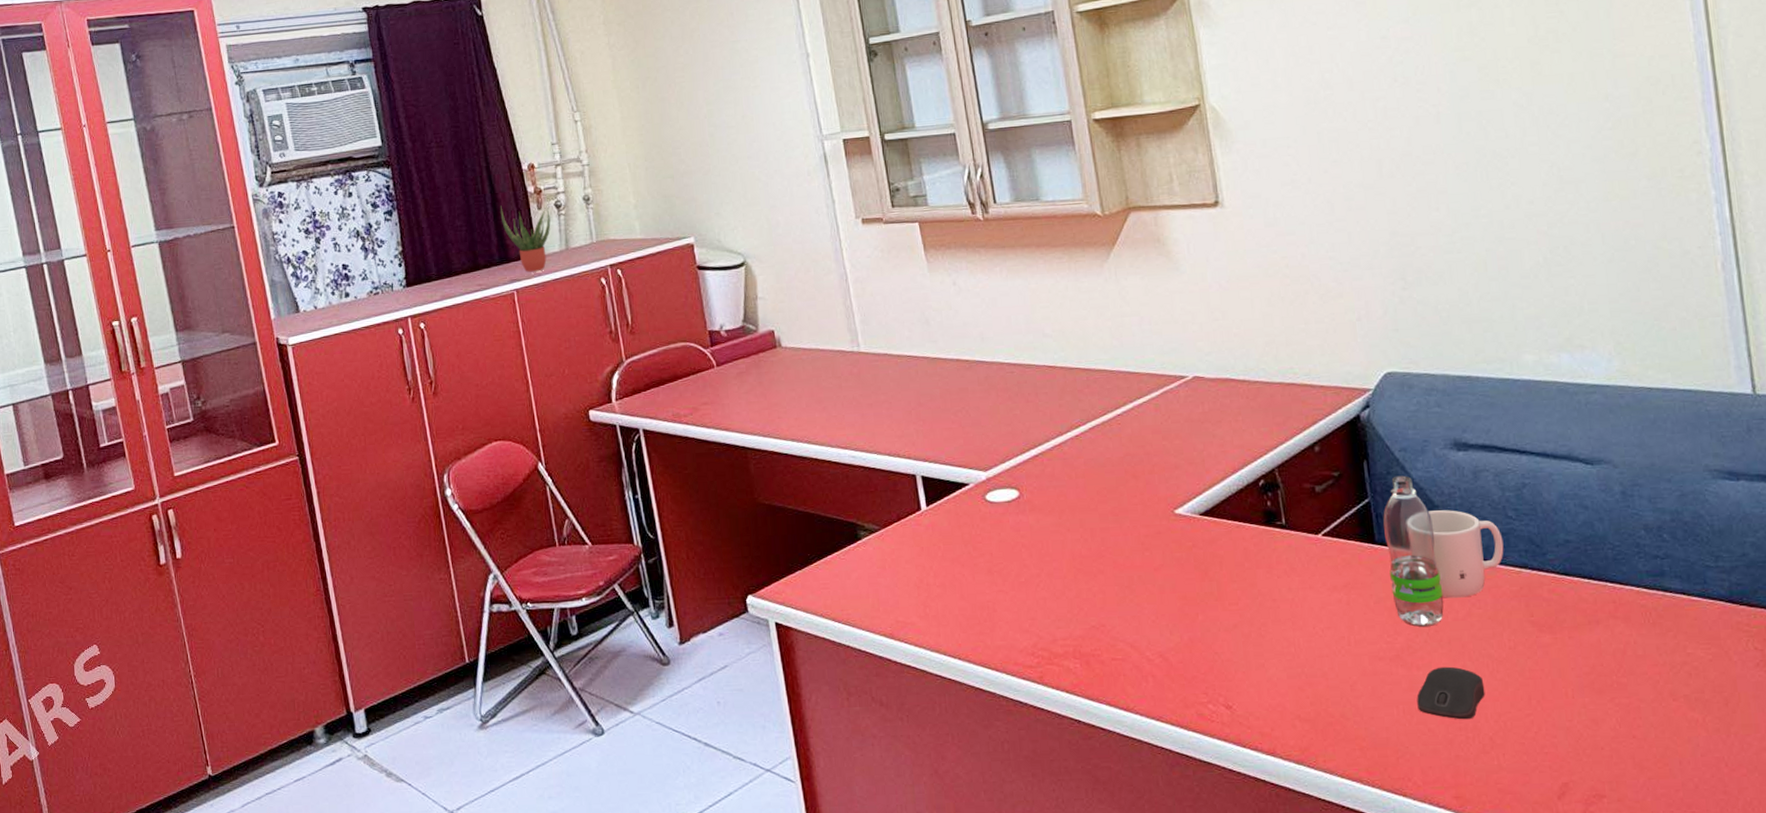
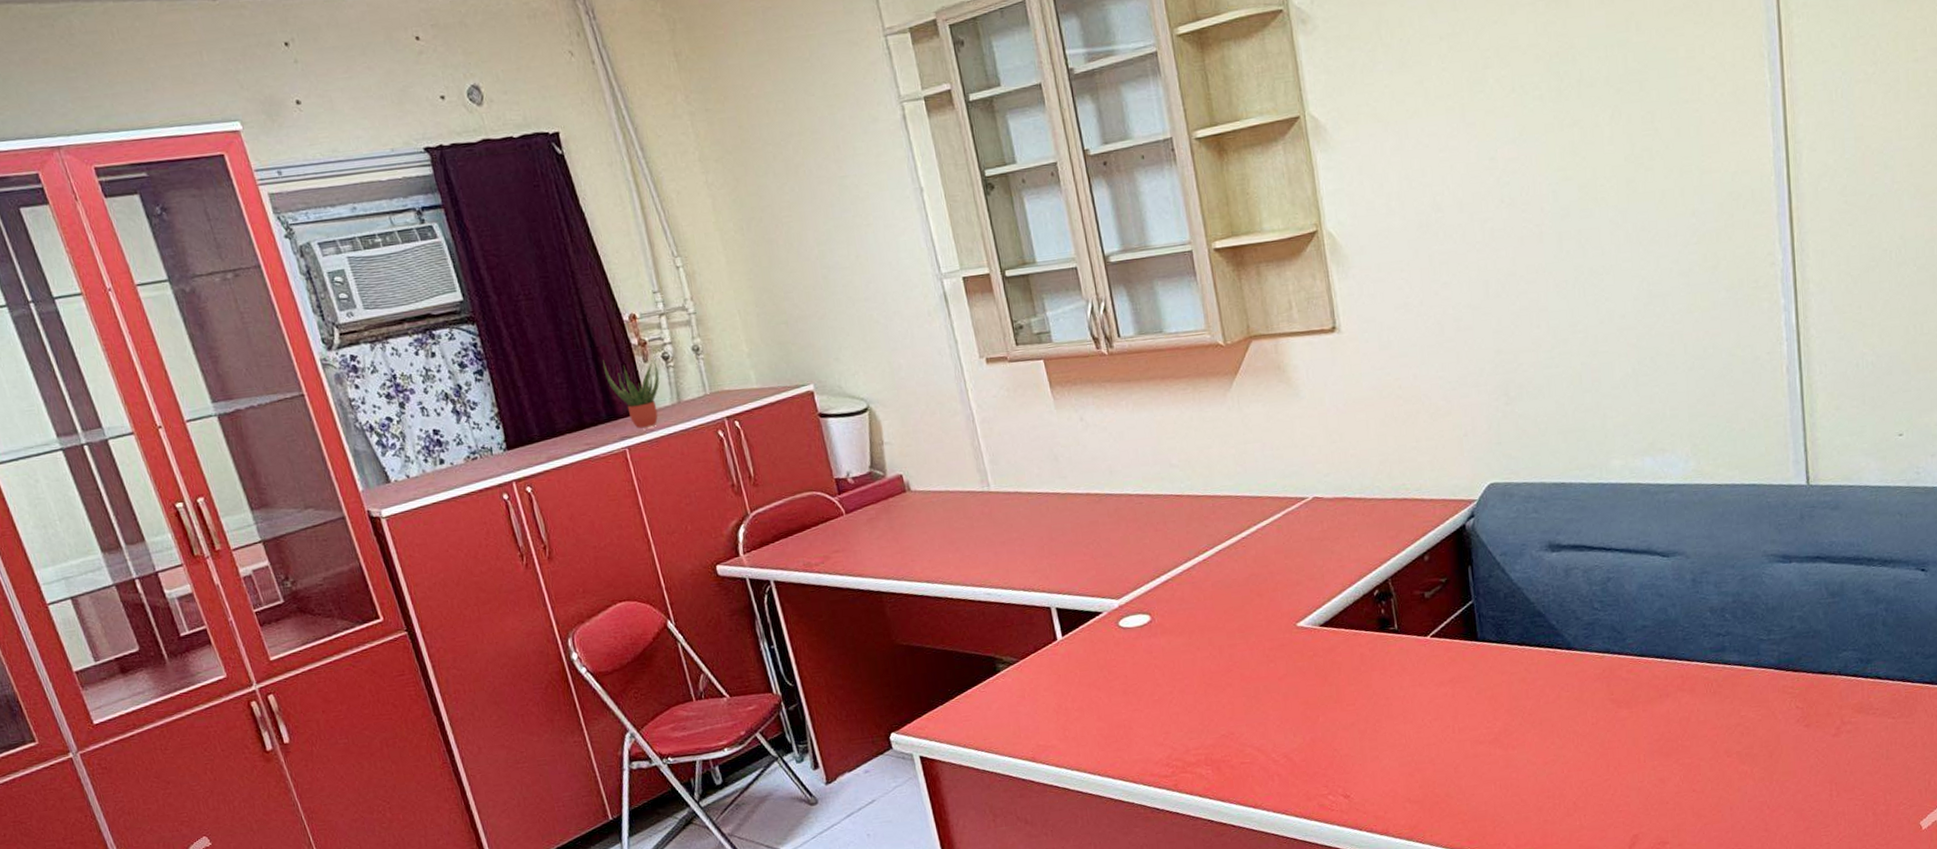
bottle: present [1382,475,1444,627] -> none [1484,577,1537,712]
computer mouse: present [1416,666,1485,720] -> none [1512,744,1571,790]
mug: present [1428,510,1504,598] -> none [1525,605,1590,685]

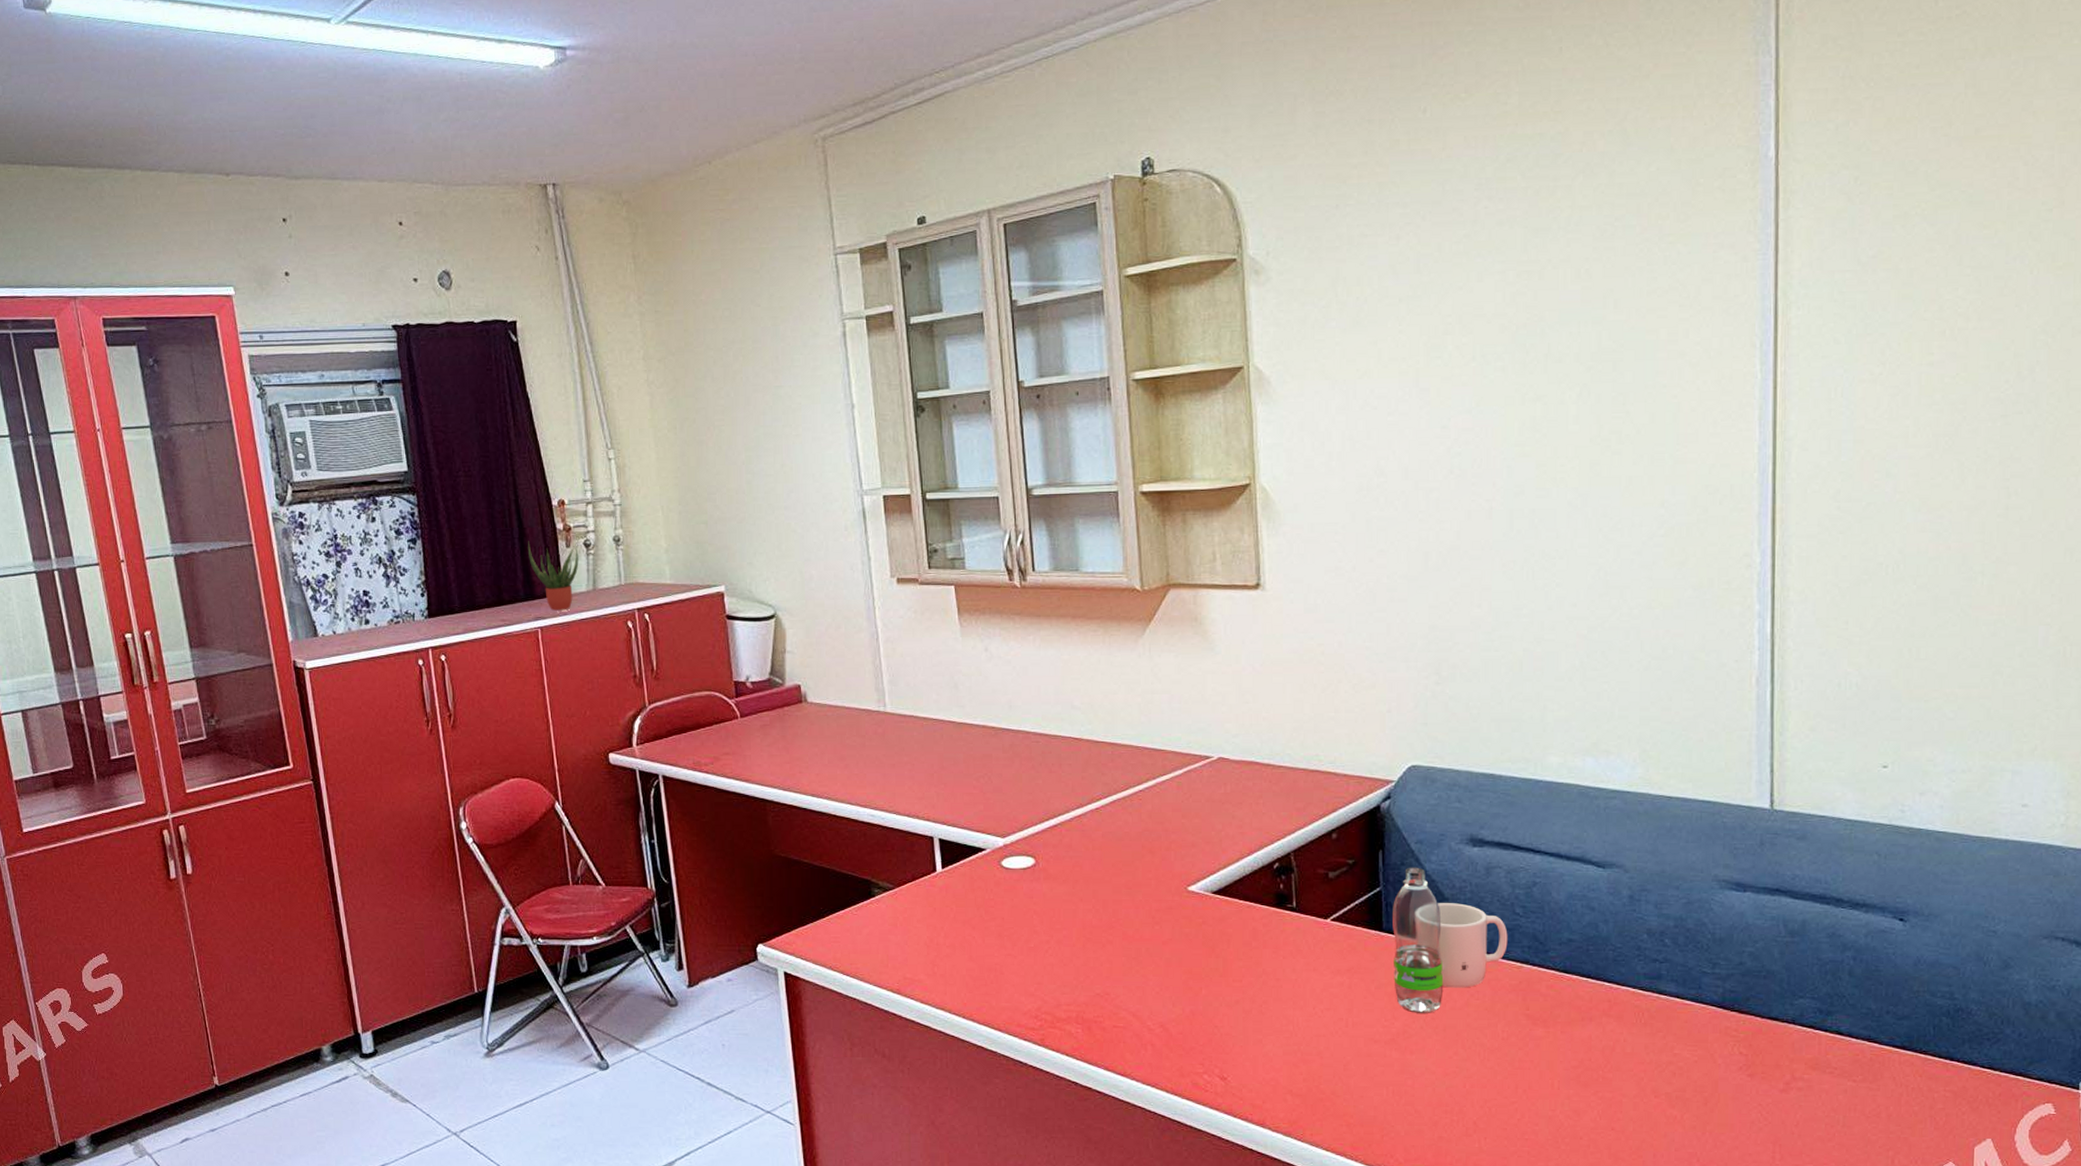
bottle: none [1484,577,1537,712] -> present [1391,867,1444,1013]
mug: none [1525,605,1590,685] -> present [1438,903,1508,988]

